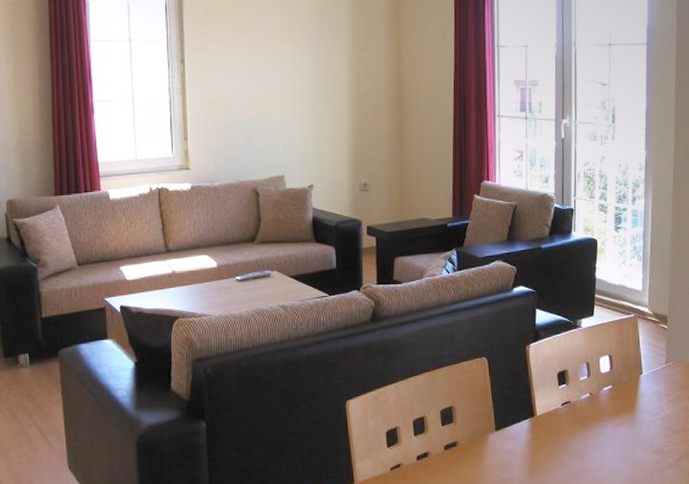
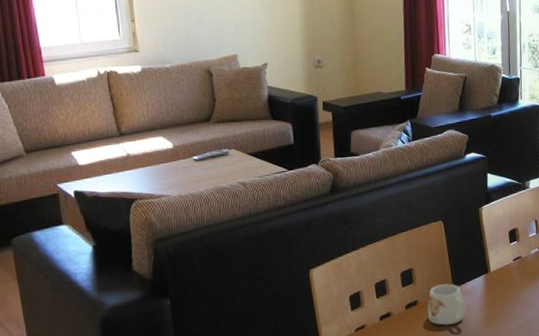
mug: none [468,426,509,471] -> present [427,284,466,326]

